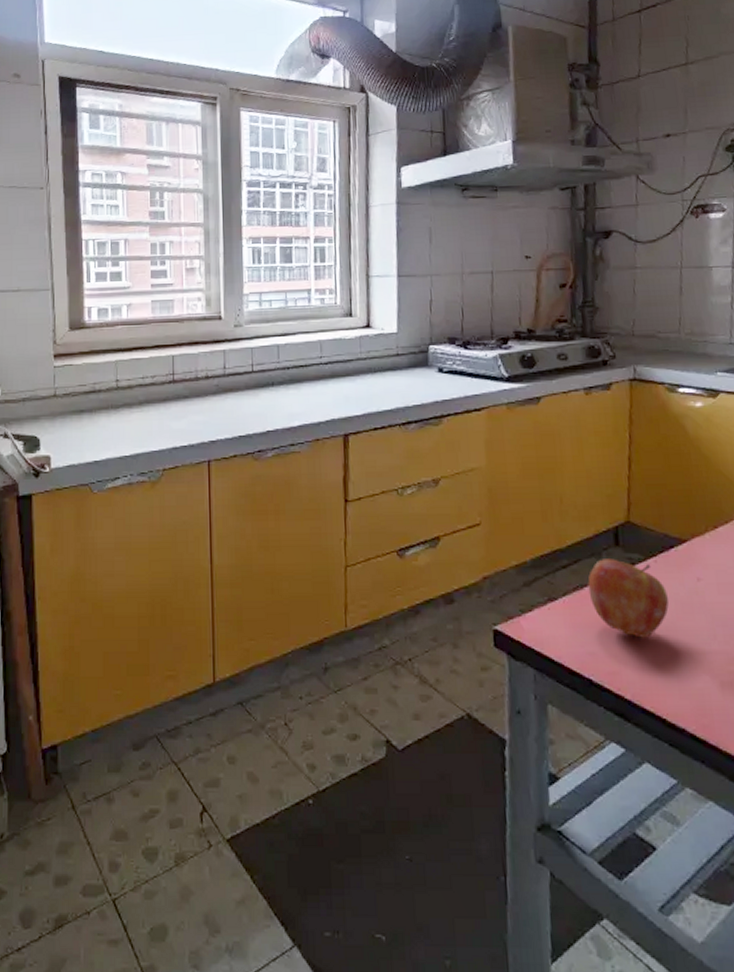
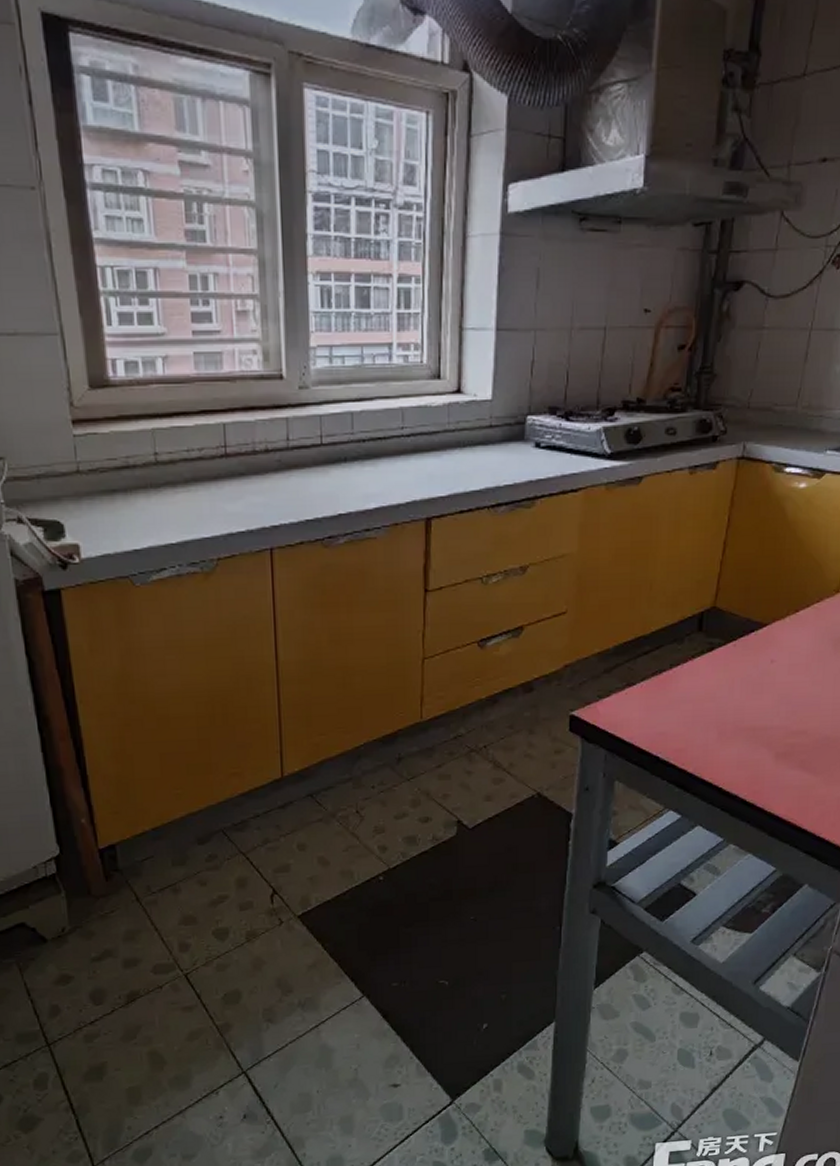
apple: present [587,559,669,638] -> none [666,644,742,717]

